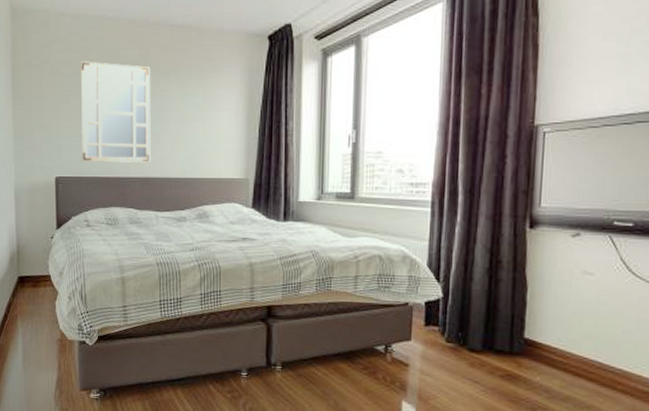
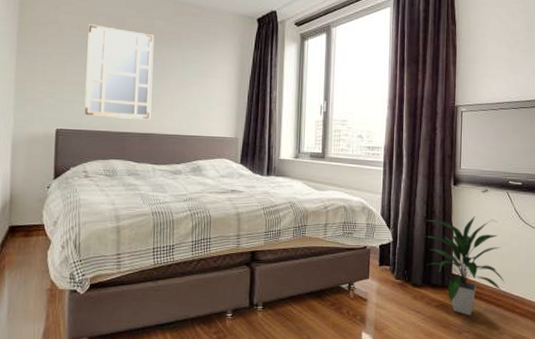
indoor plant: none [486,267,602,391] -> present [424,216,505,316]

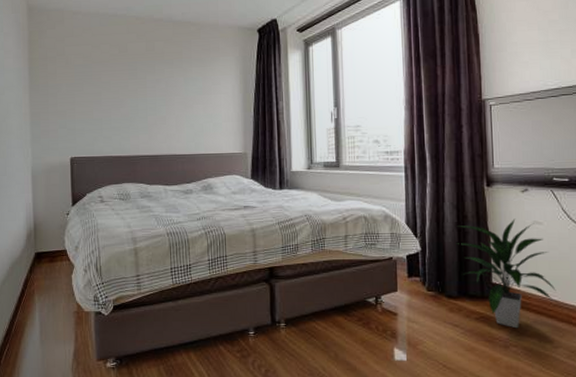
mirror: present [84,24,155,120] -> none [93,53,159,143]

